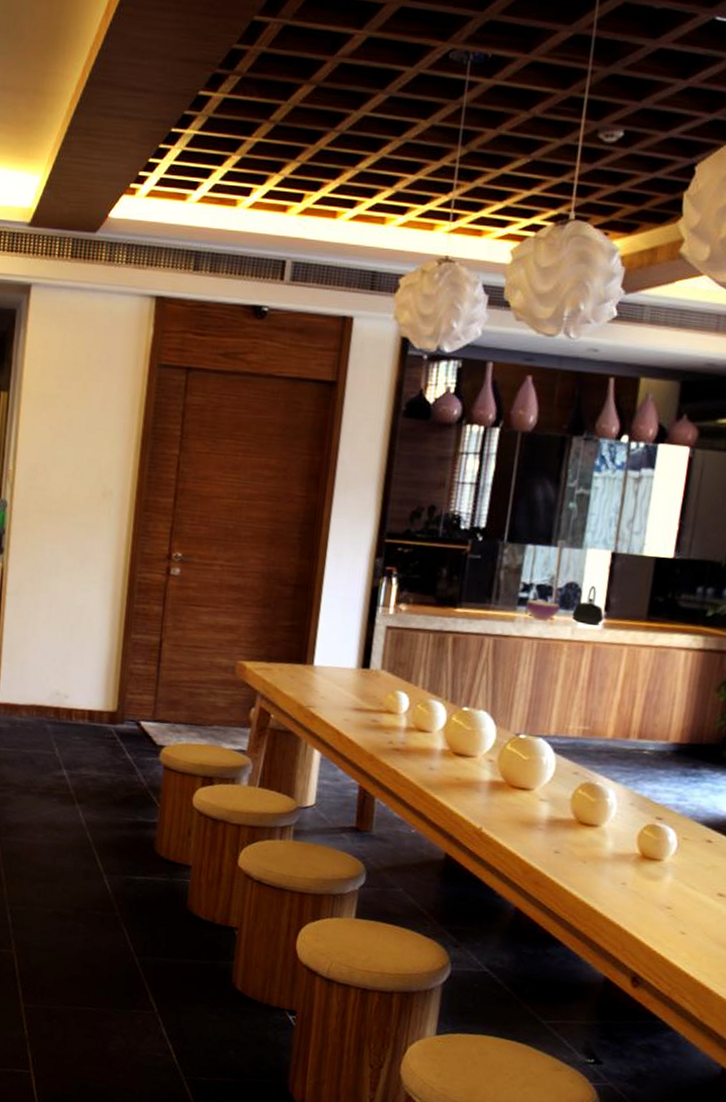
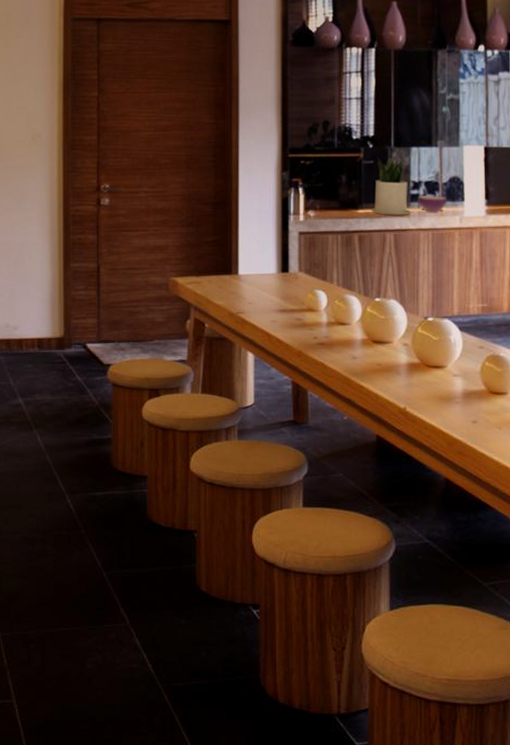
planter: none [471,552,520,620] -> present [371,156,410,215]
kettle: present [572,586,604,625] -> none [458,178,485,212]

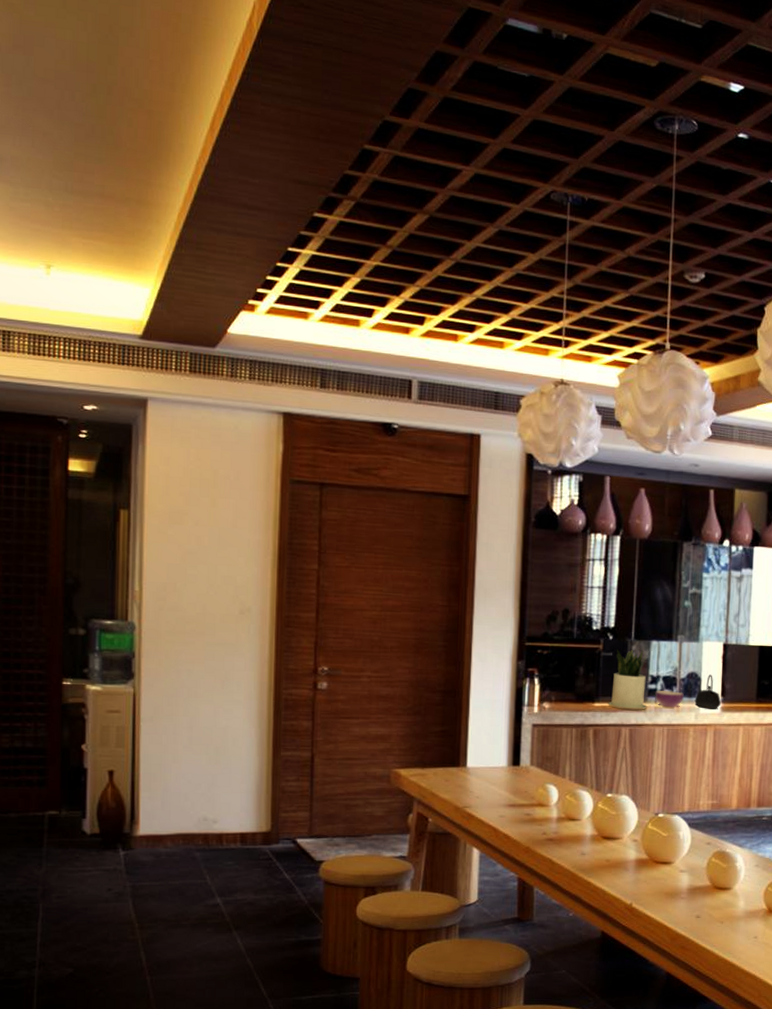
kettle: none [458,178,485,212] -> present [694,675,721,709]

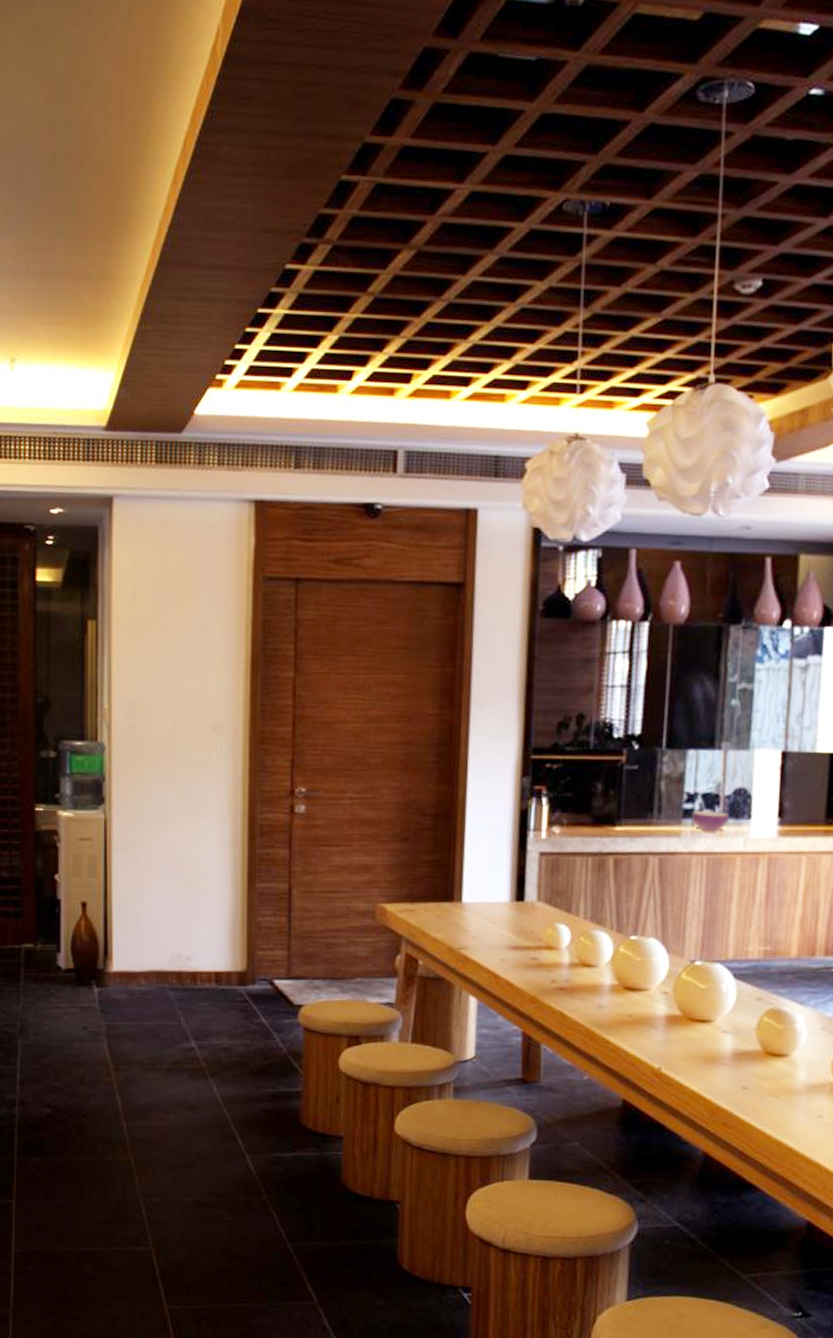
planter: present [608,649,647,710] -> none [632,760,682,835]
kettle: present [694,675,721,709] -> none [743,790,778,834]

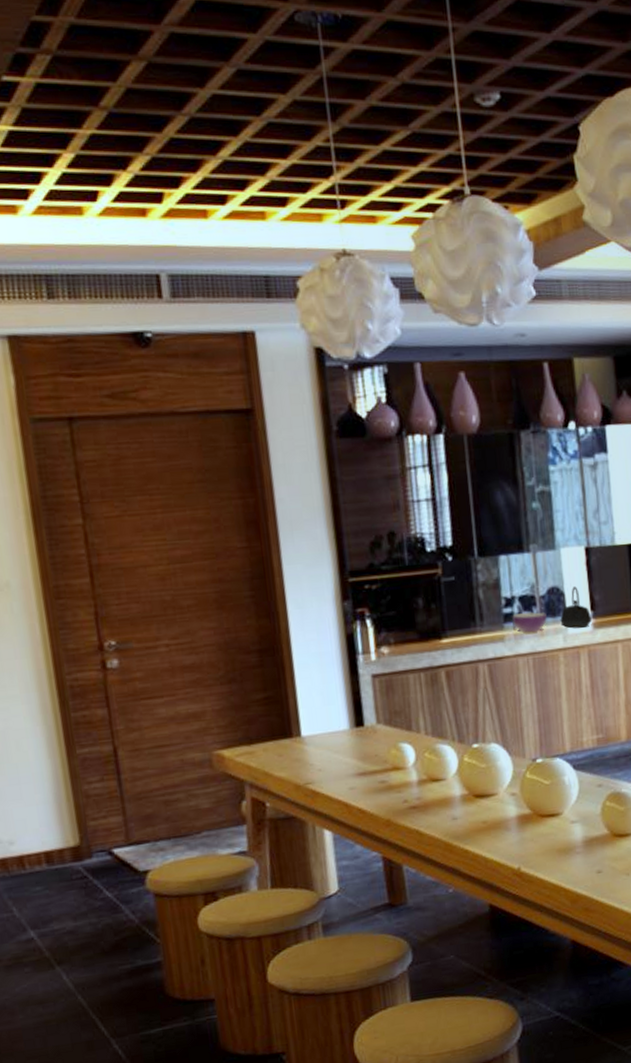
kettle: none [743,790,778,834] -> present [560,587,592,629]

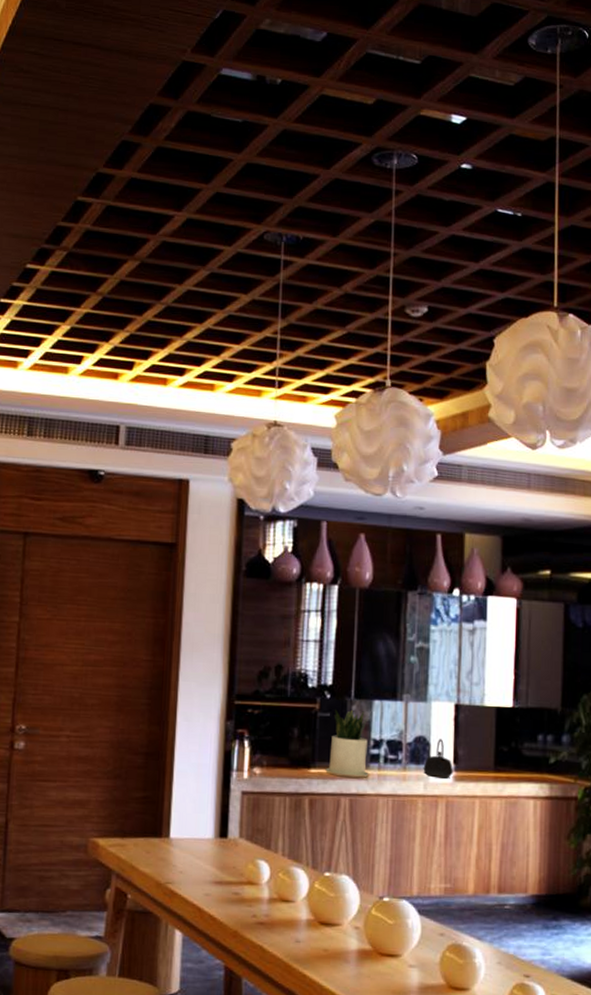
planter: none [458,569,505,643] -> present [325,709,369,778]
bowl: present [511,612,547,635] -> none [377,756,411,777]

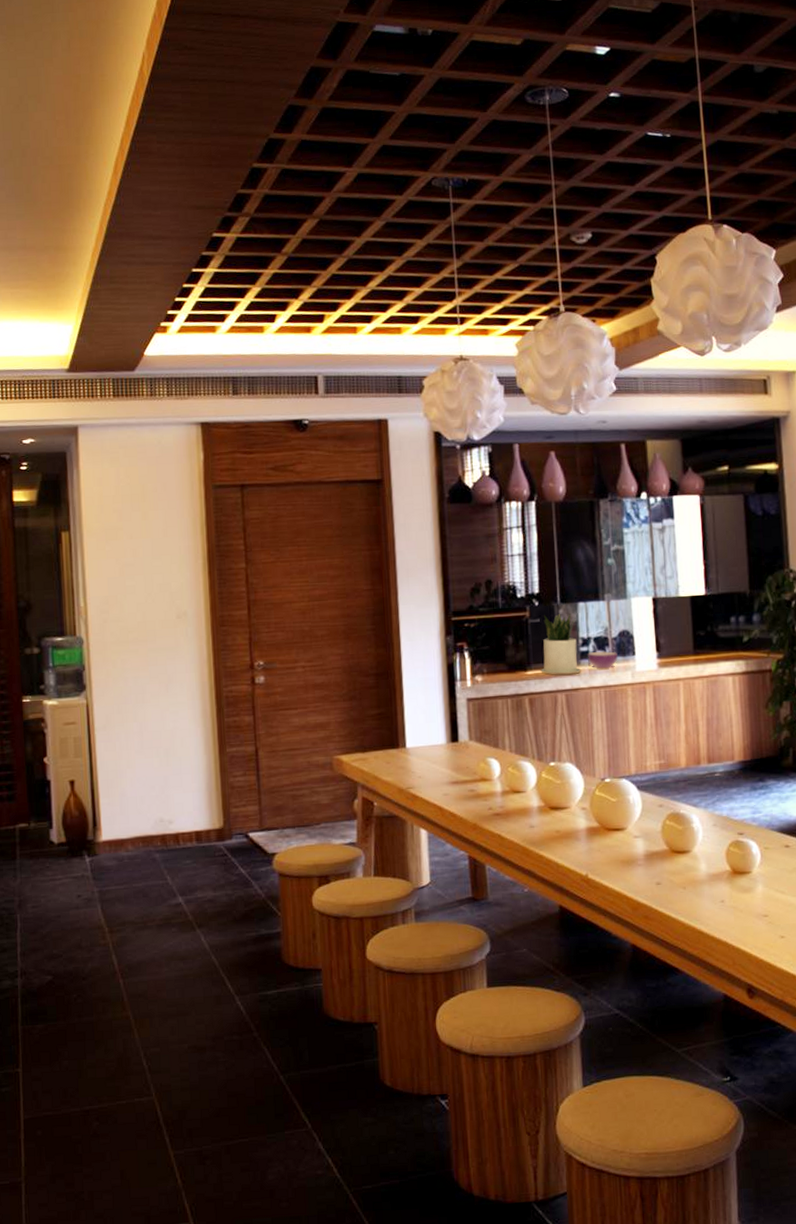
bowl: none [377,756,411,777] -> present [587,651,618,670]
kettle: present [423,739,453,779] -> none [629,631,657,667]

